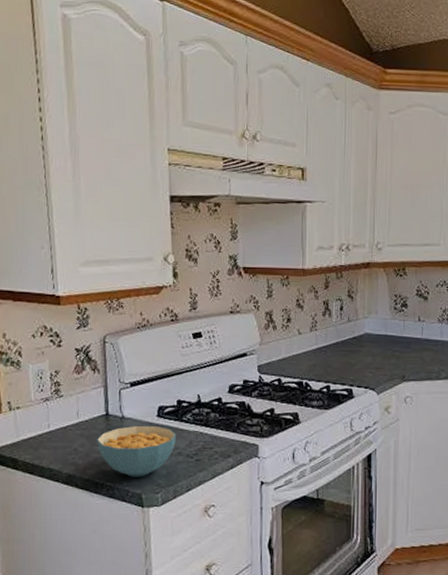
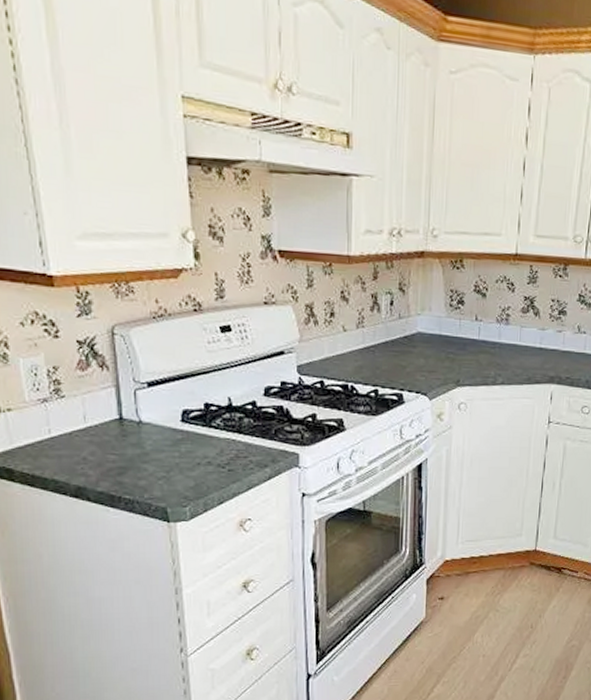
cereal bowl: present [96,425,176,477] -> none [109,431,204,489]

